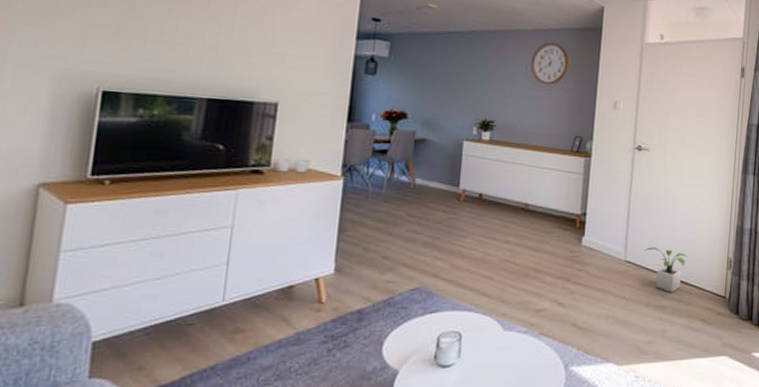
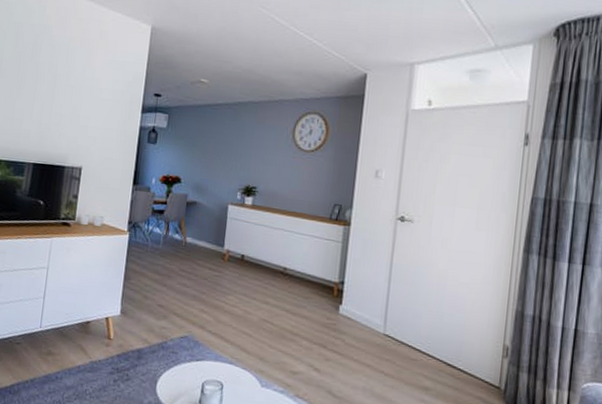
potted plant: present [645,247,688,293] -> none [407,323,456,375]

